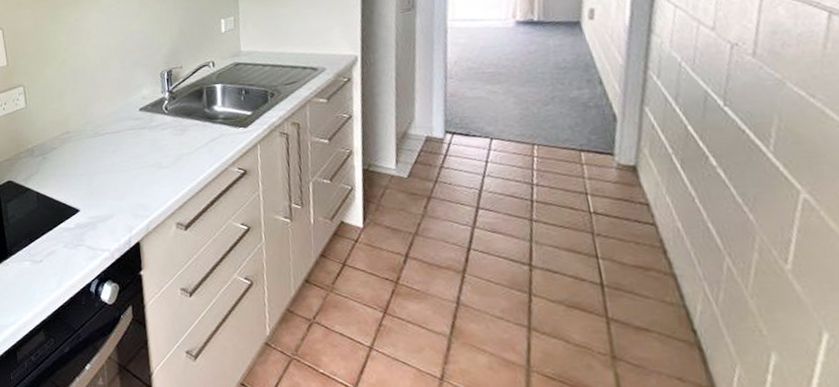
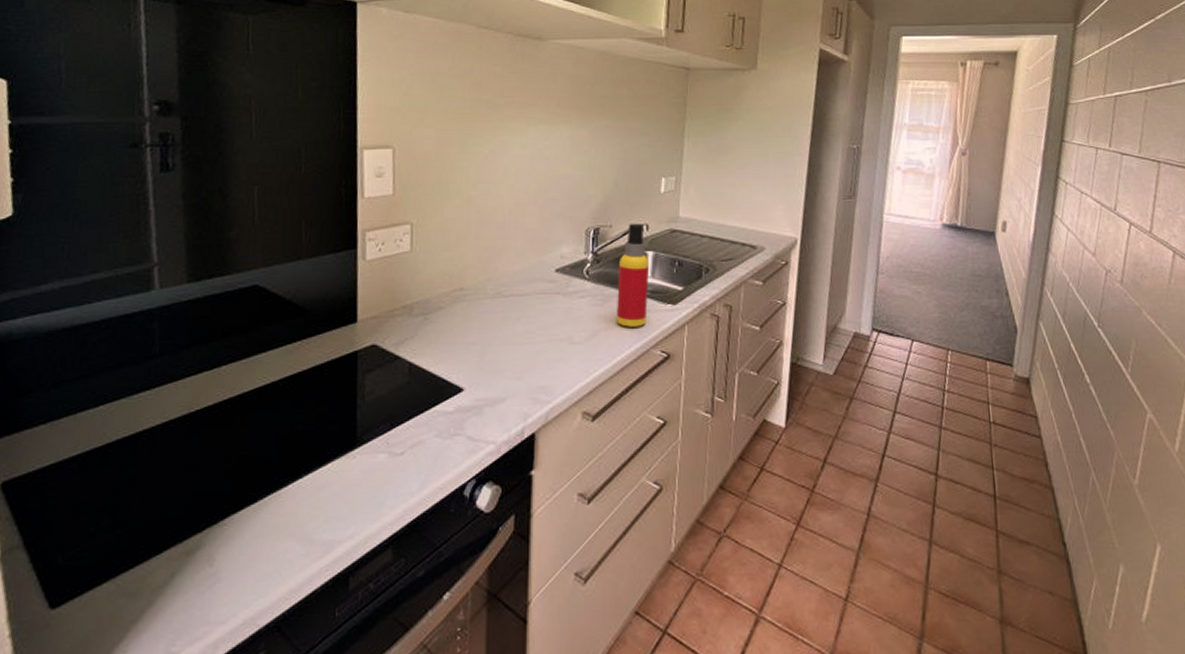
spray bottle: none [192,61,222,151] -> present [616,223,650,327]

